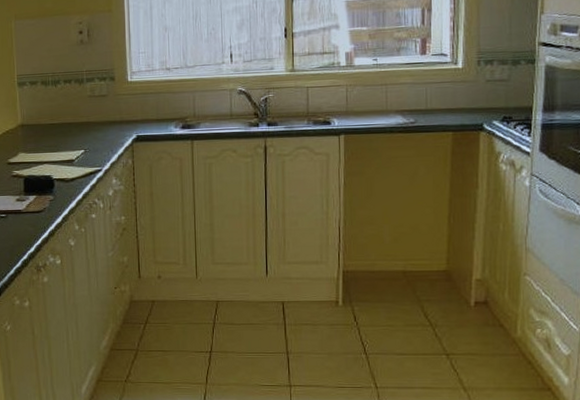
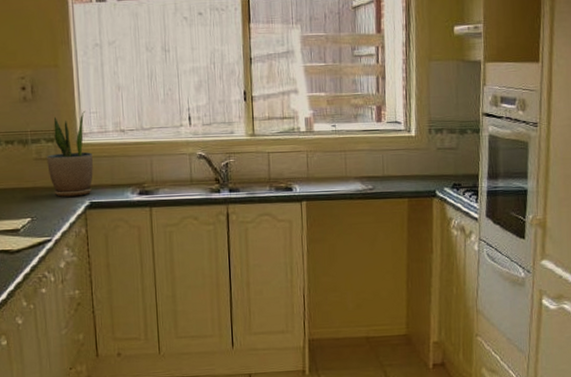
potted plant: none [99,52,140,131] -> present [47,111,93,197]

